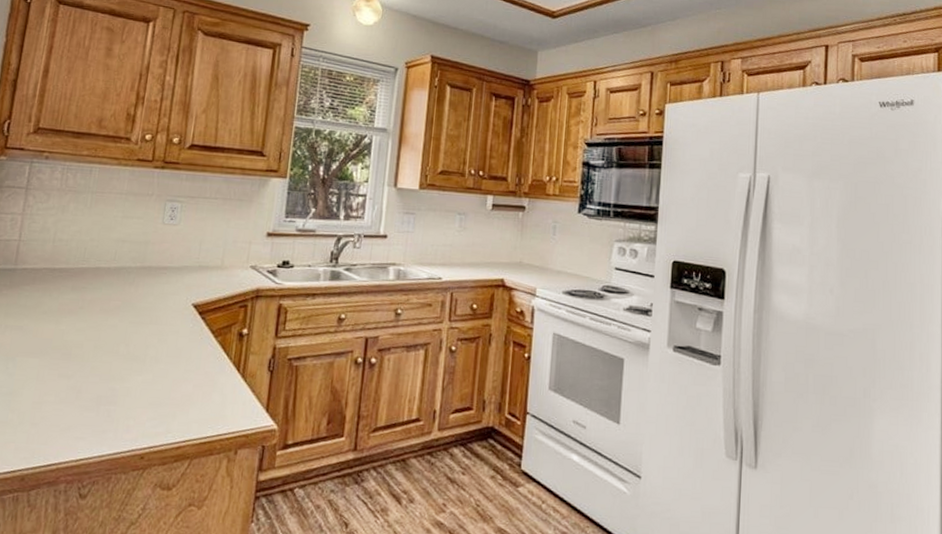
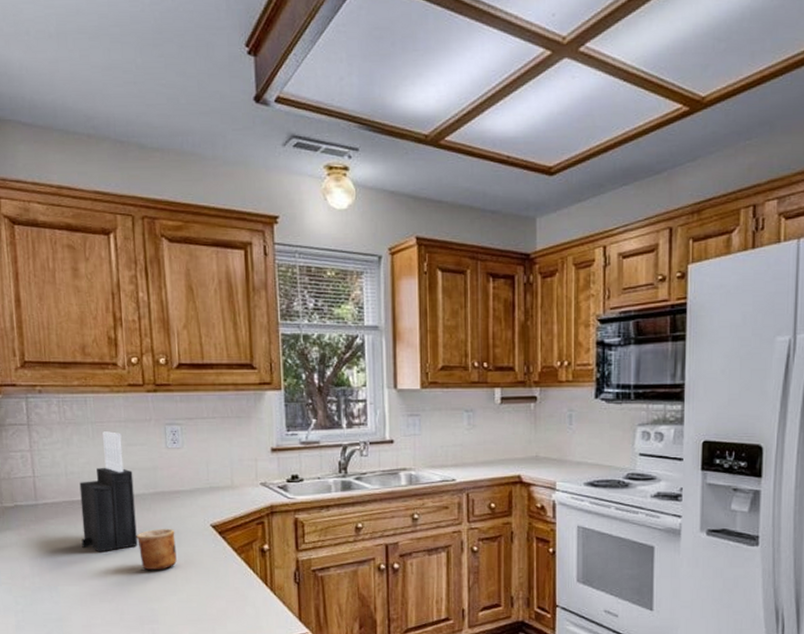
knife block: none [52,202,123,324] -> present [79,431,138,552]
cup: none [112,304,154,347] -> present [136,528,177,570]

